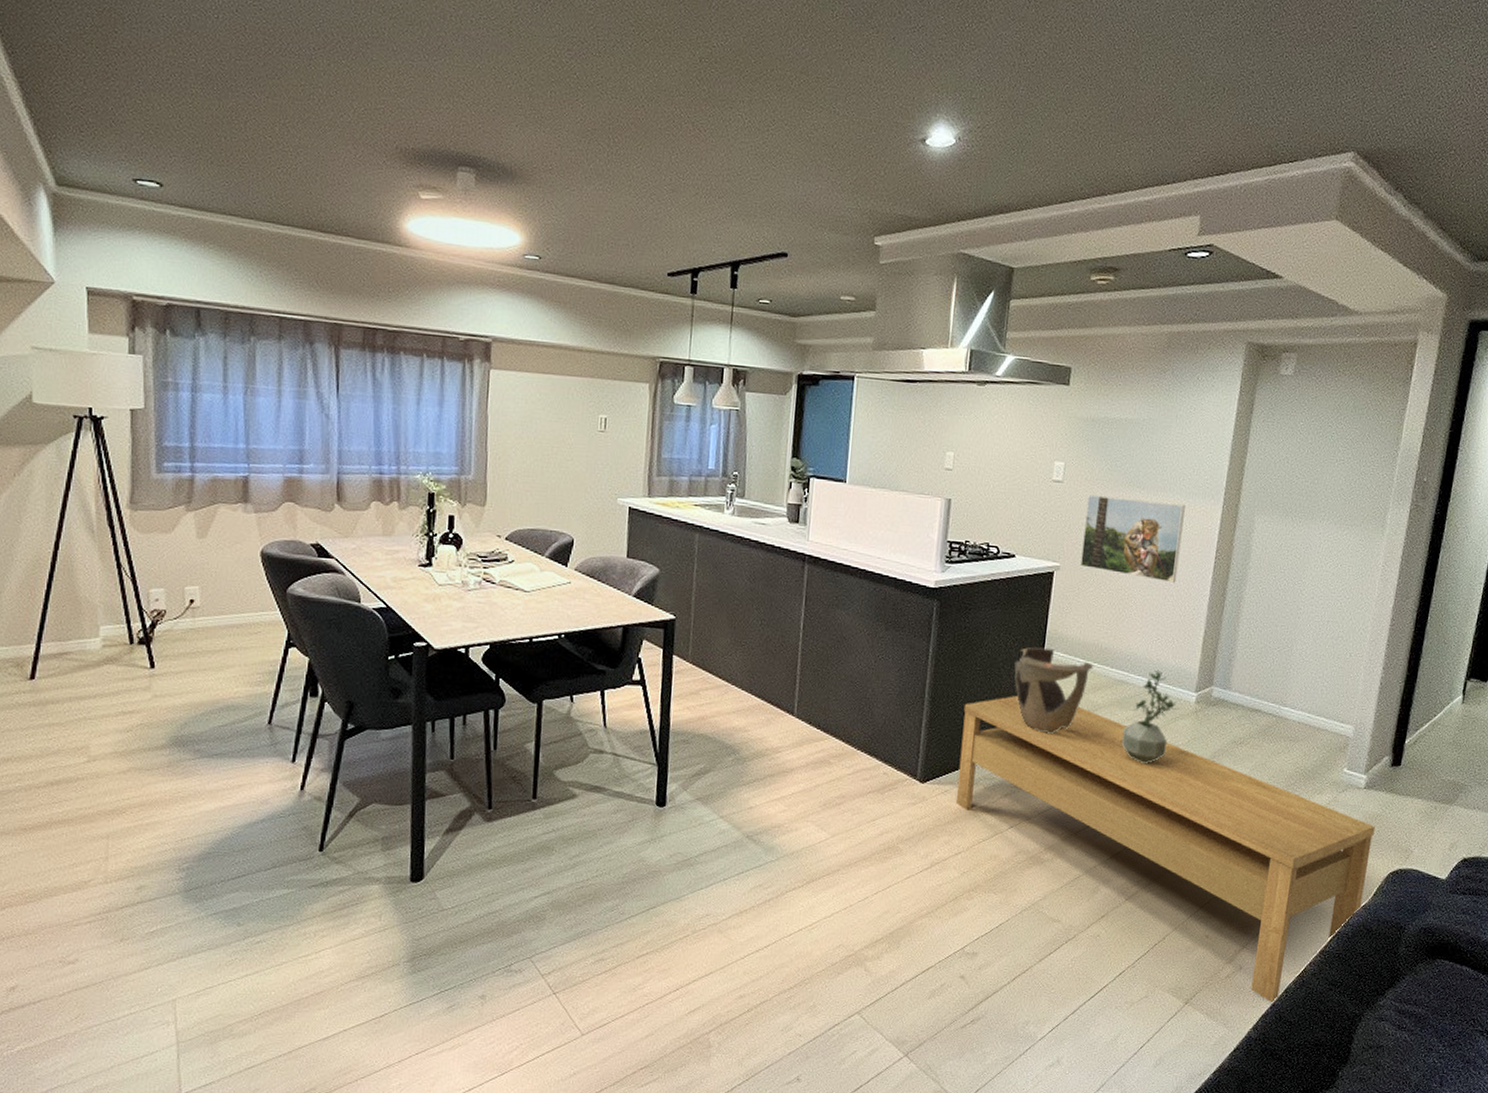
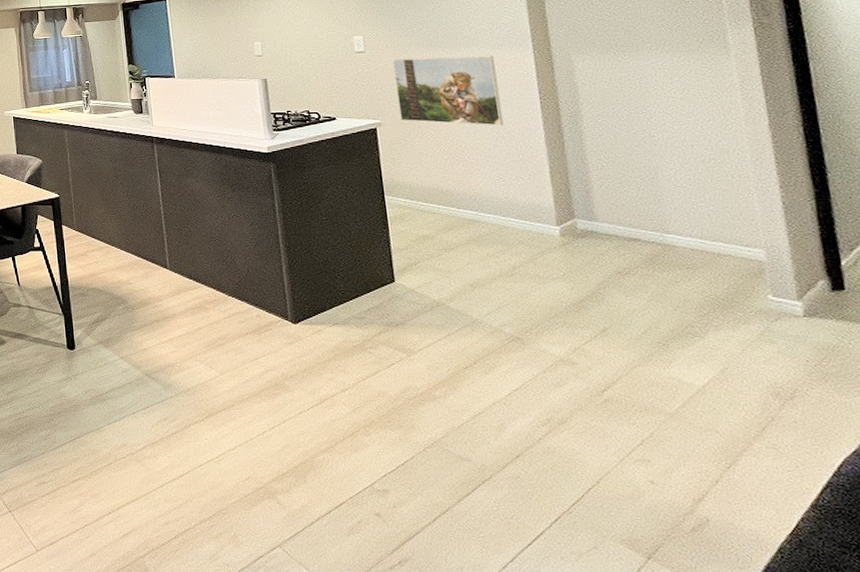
coffee table: present [955,696,1375,1003] -> none [318,240,853,565]
decorative bowl: present [1014,647,1093,734] -> none [358,195,438,273]
potted plant: present [1121,669,1179,764] -> none [486,207,543,299]

